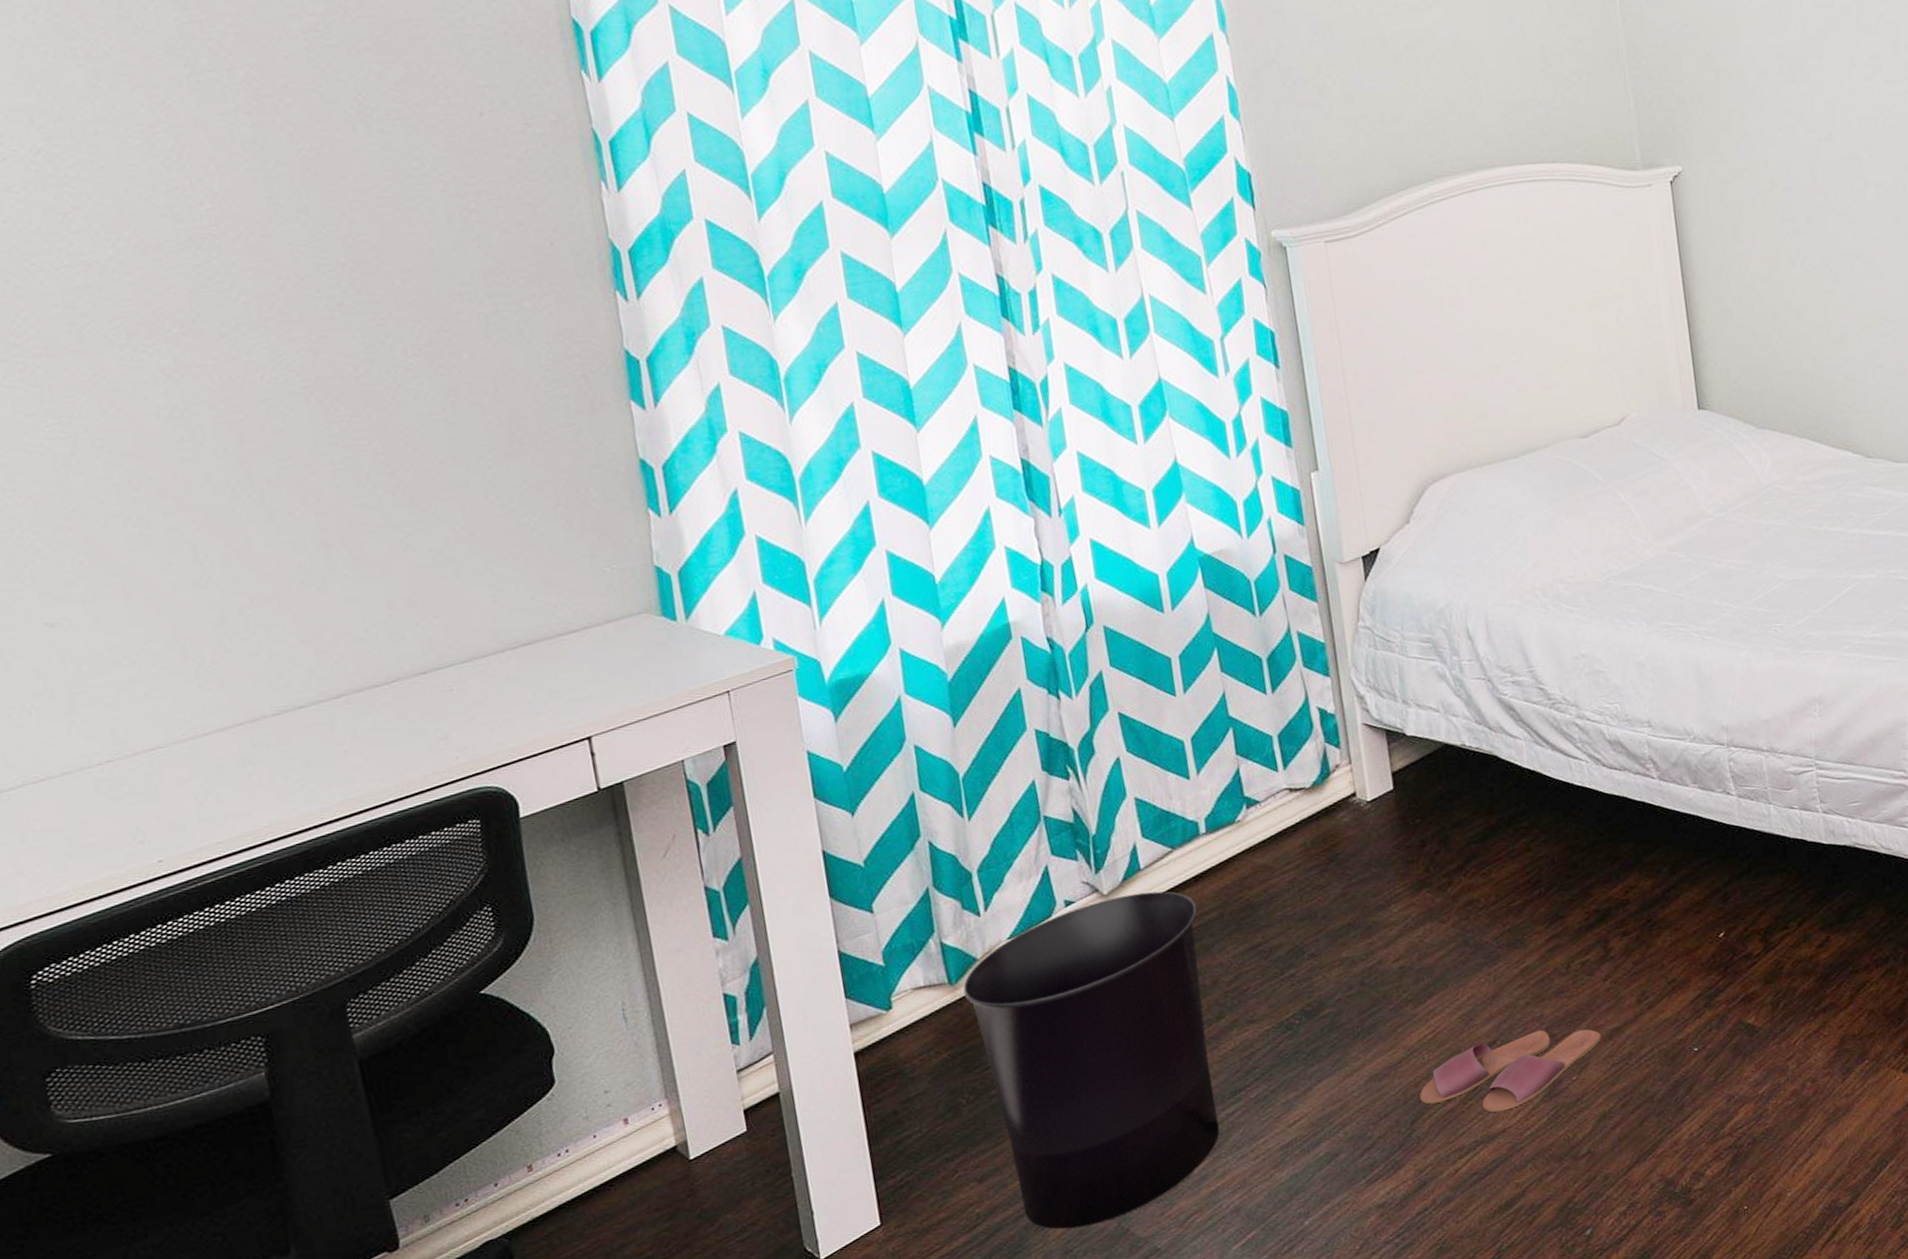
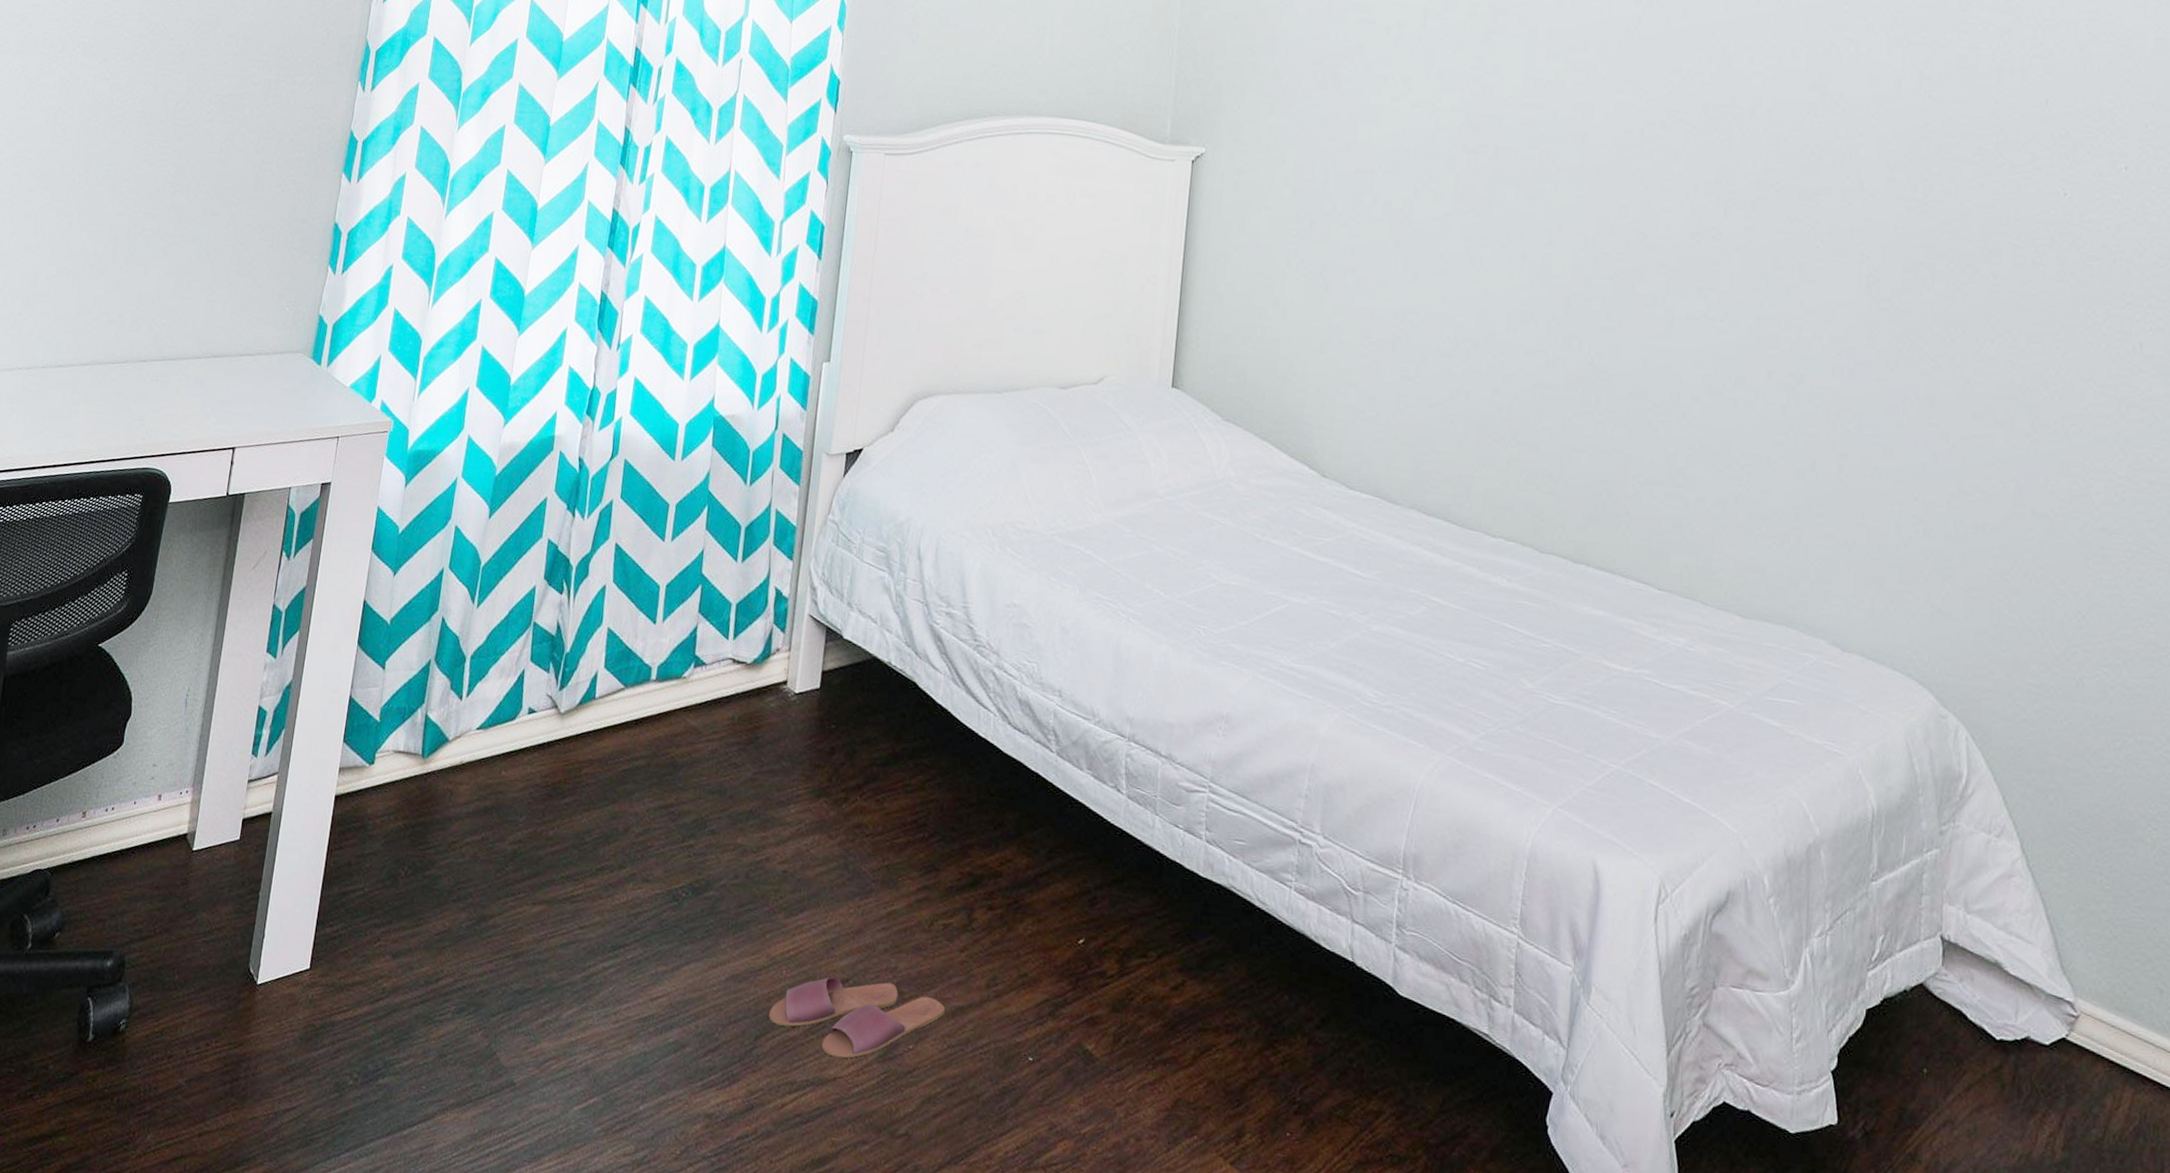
waste bin: present [963,891,1220,1229] -> none [419,717,631,1037]

